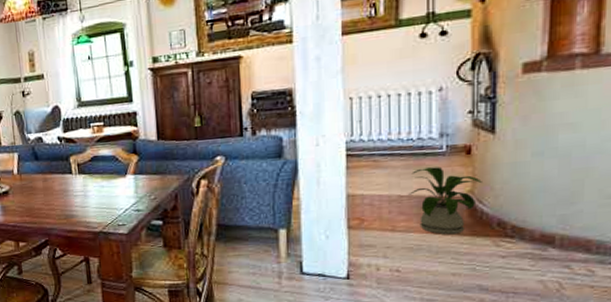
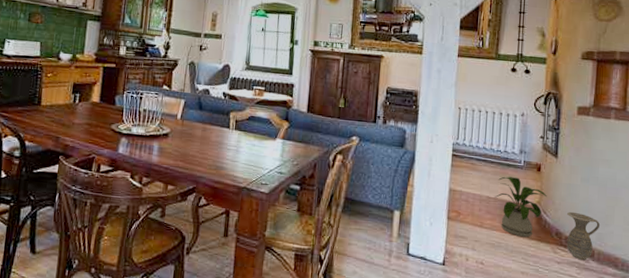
ceramic jug: none [513,195,563,250] -> present [567,211,601,261]

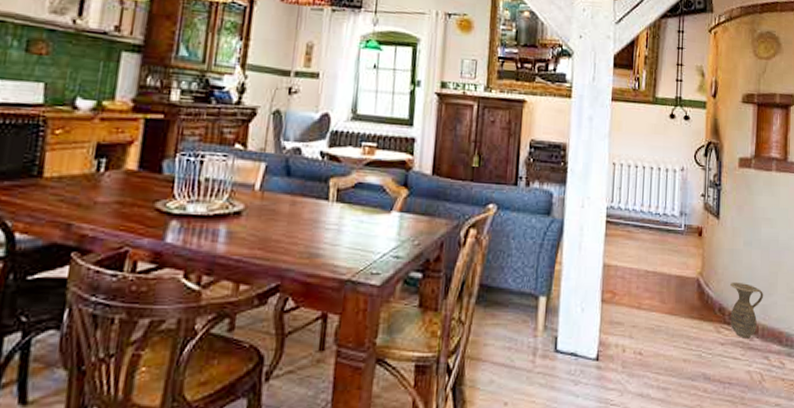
house plant: present [495,176,547,238] -> none [653,244,709,317]

